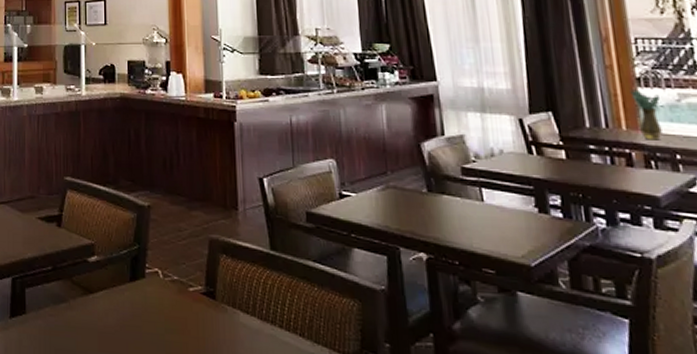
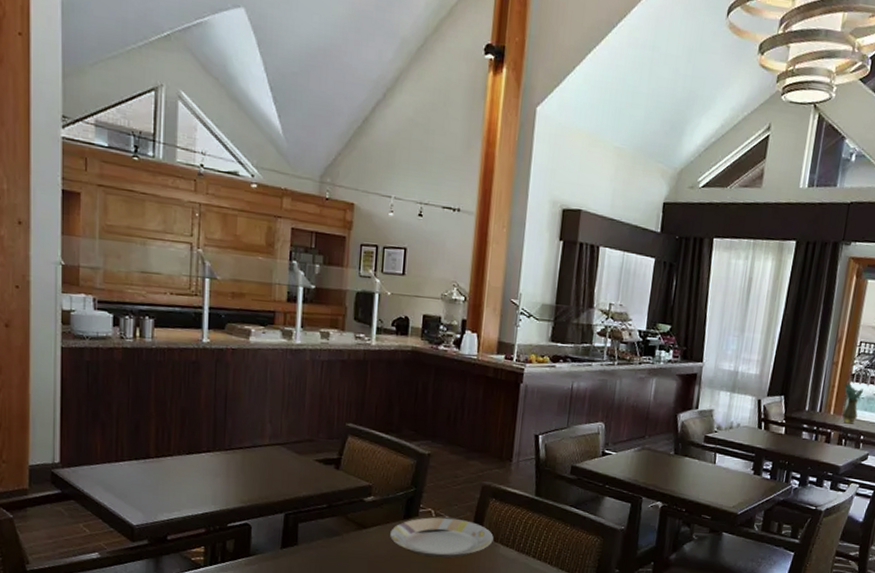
plate: none [118,278,231,329] -> present [390,517,494,558]

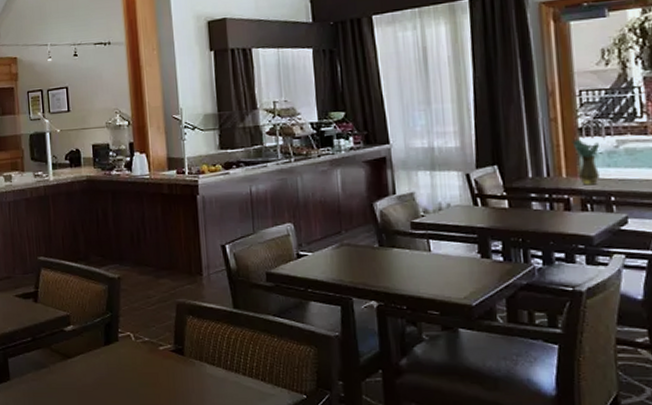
plate: present [390,517,494,558] -> none [94,340,198,383]

